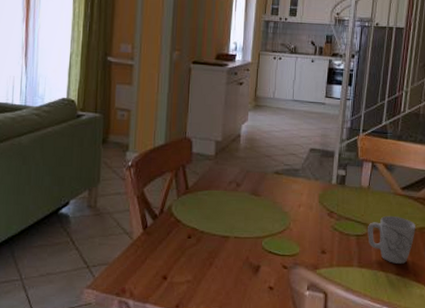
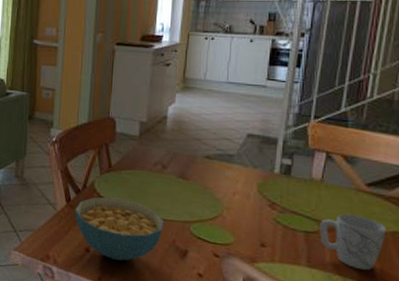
cereal bowl: none [151,220,239,284] -> present [74,197,165,261]

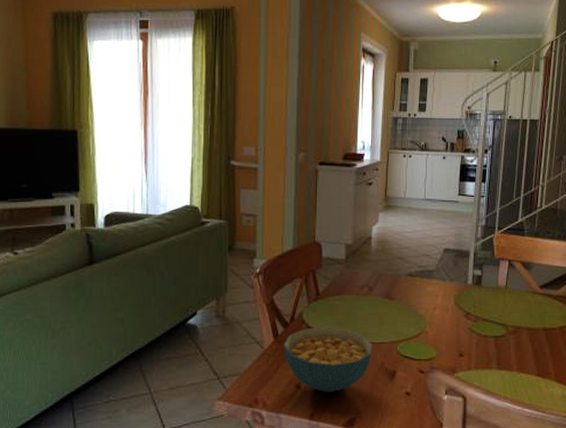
mug: present [320,213,386,270] -> none [506,315,555,364]

